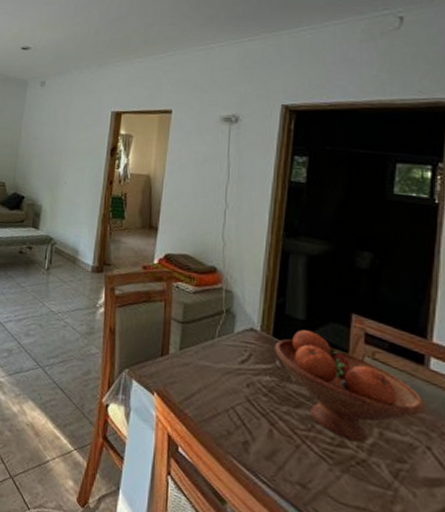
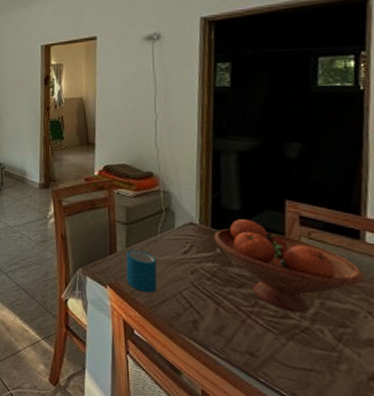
mug: none [176,353,211,405] -> present [126,250,157,293]

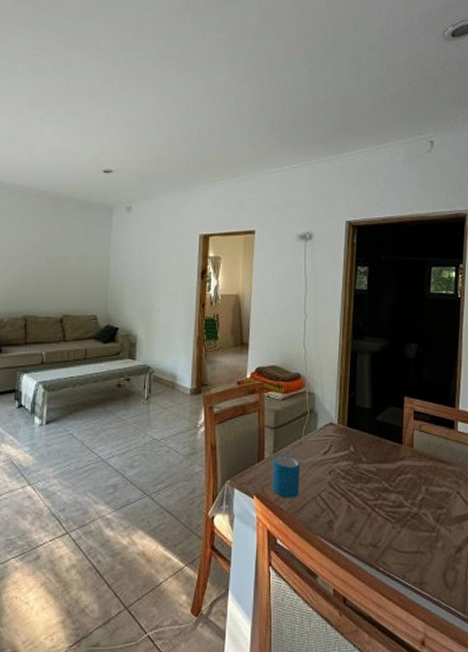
fruit bowl: present [213,219,365,313] -> none [349,417,456,501]

